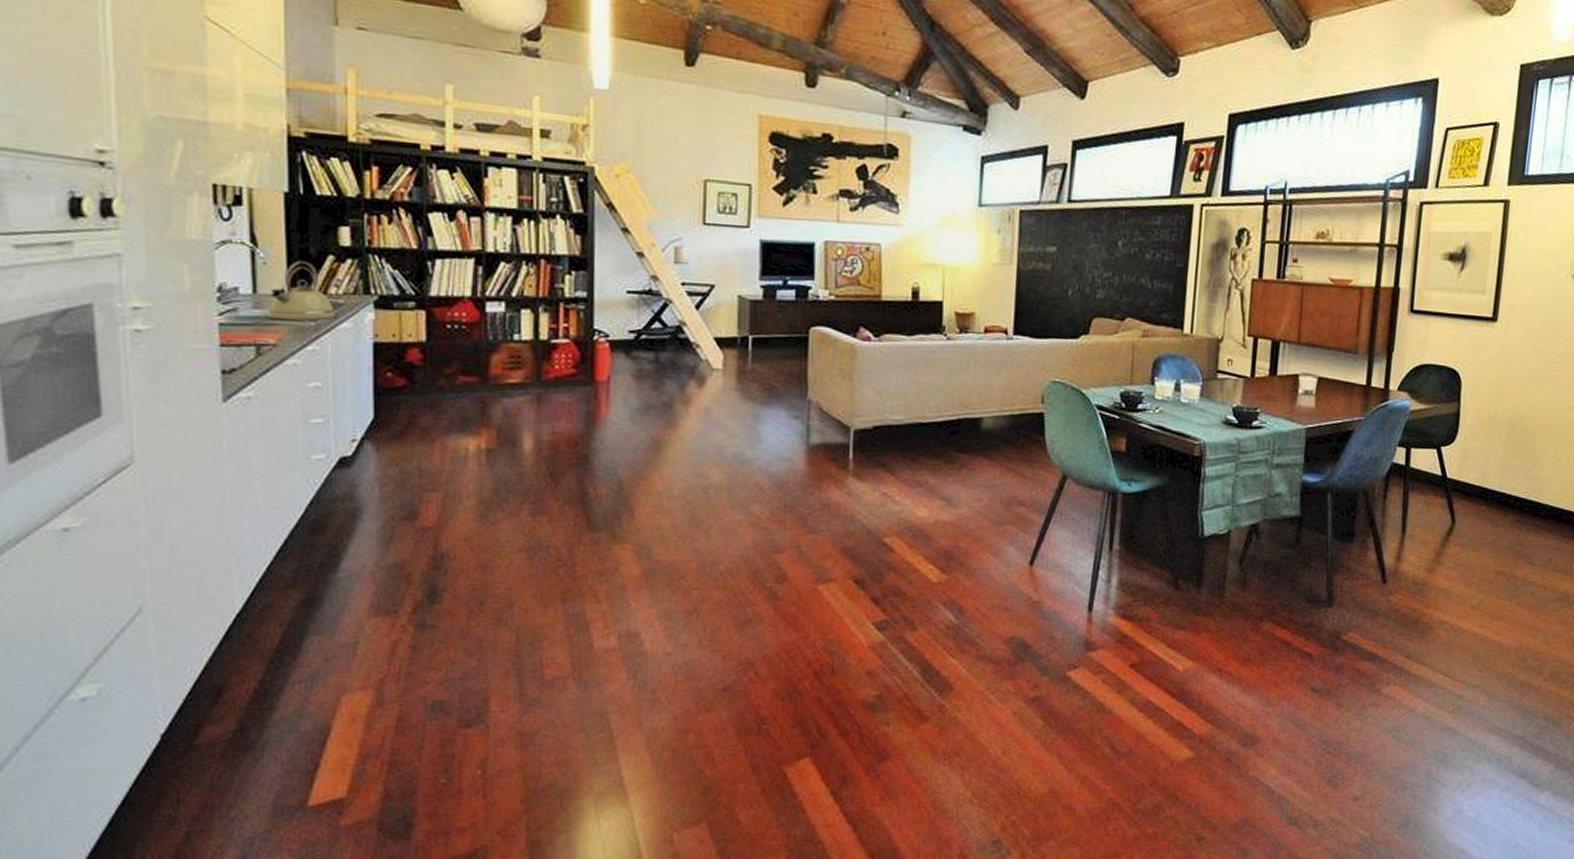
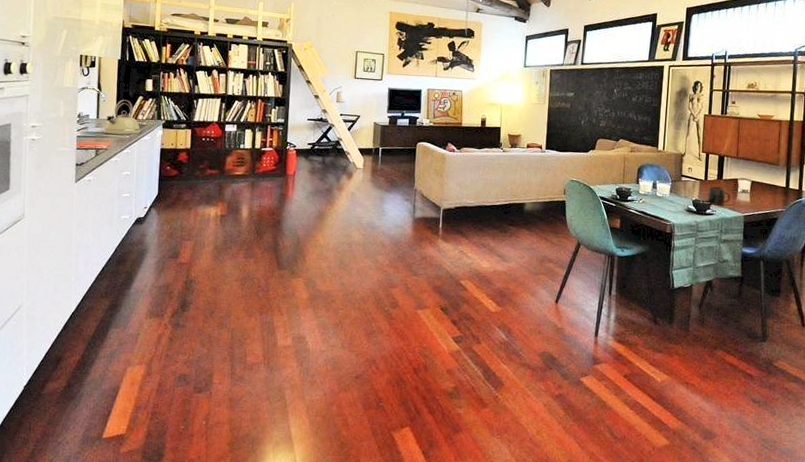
mug: none [1254,386,1288,414] -> present [707,186,731,206]

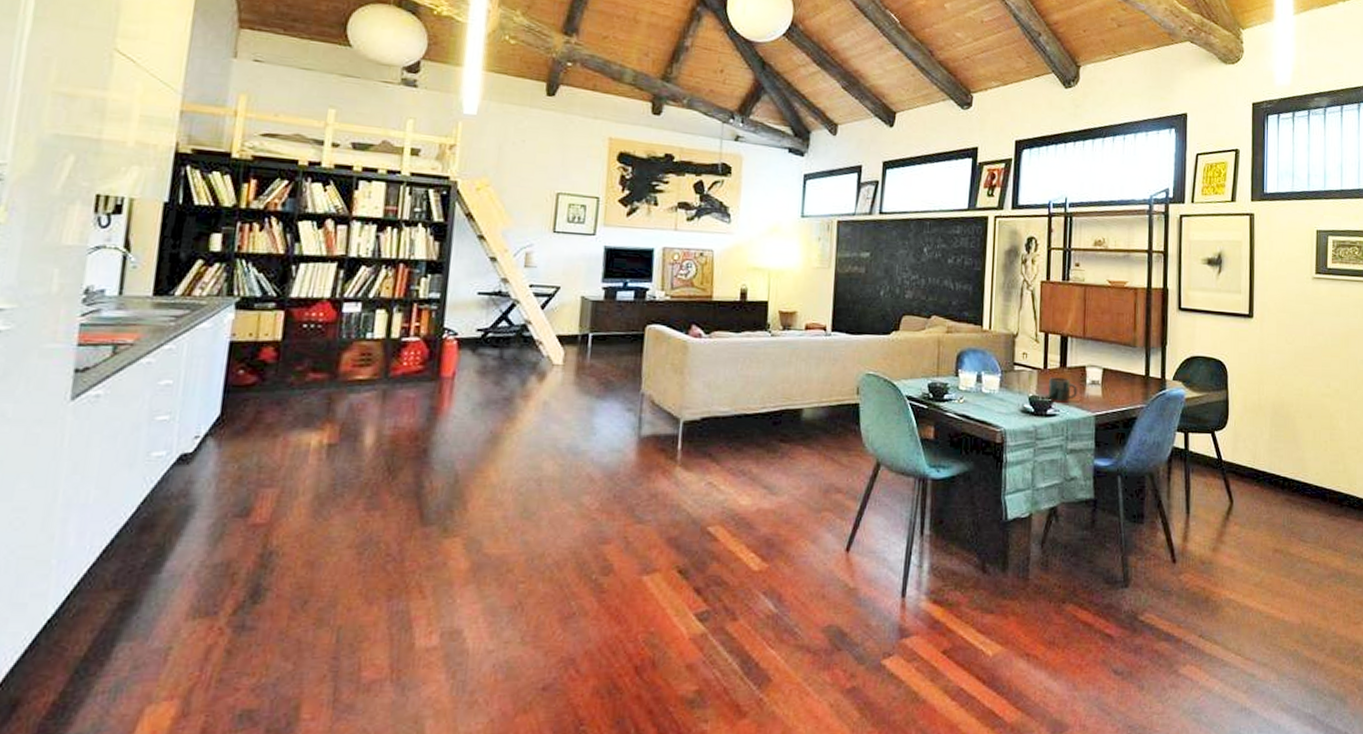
kettle: present [103,99,142,135] -> none [128,264,198,322]

